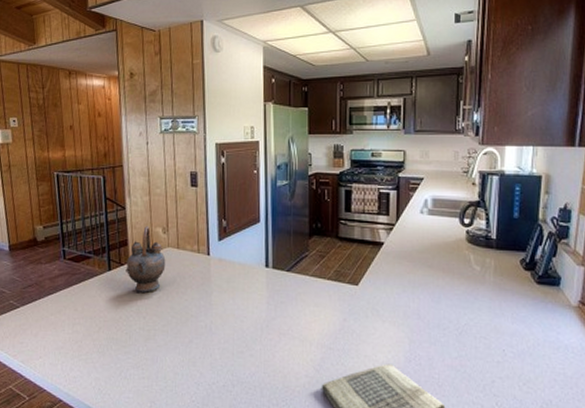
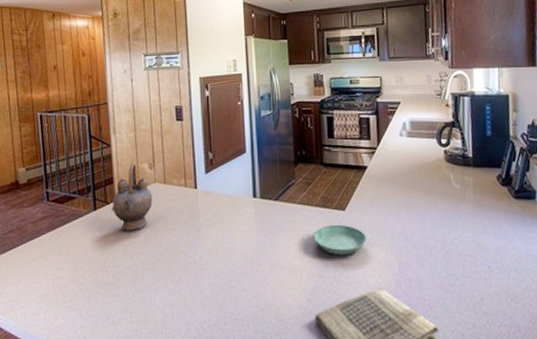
saucer: none [324,298,378,330] -> present [313,224,366,255]

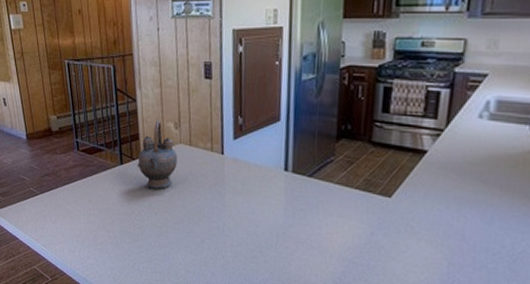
saucer: present [313,224,366,255] -> none [349,210,413,246]

